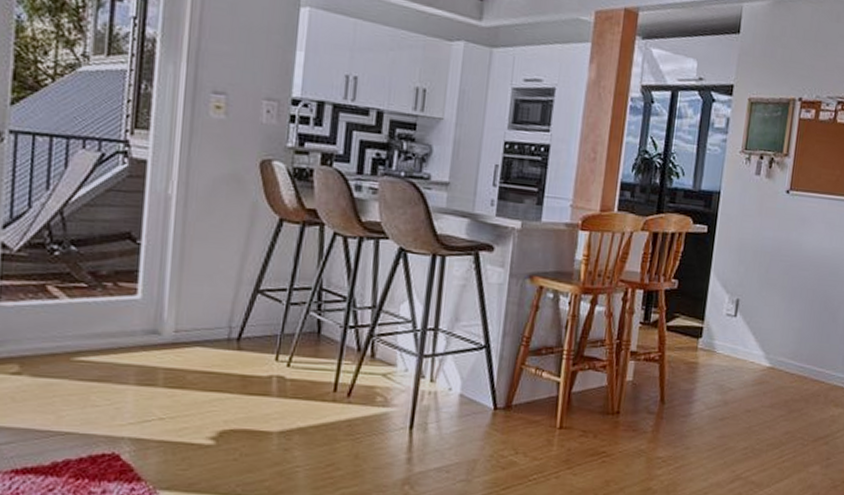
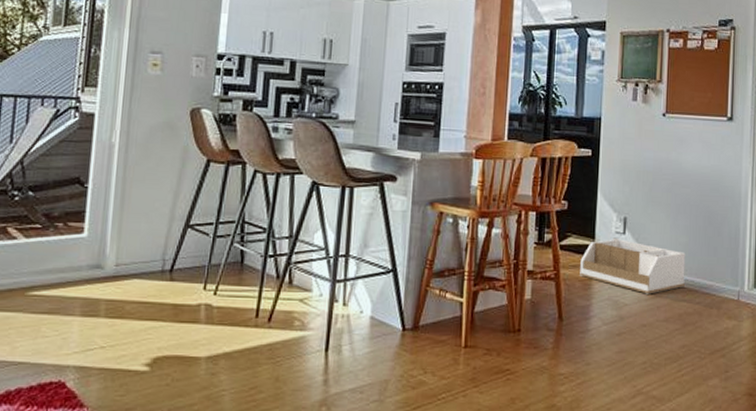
storage bin: none [685,320,798,380] -> present [580,237,686,294]

